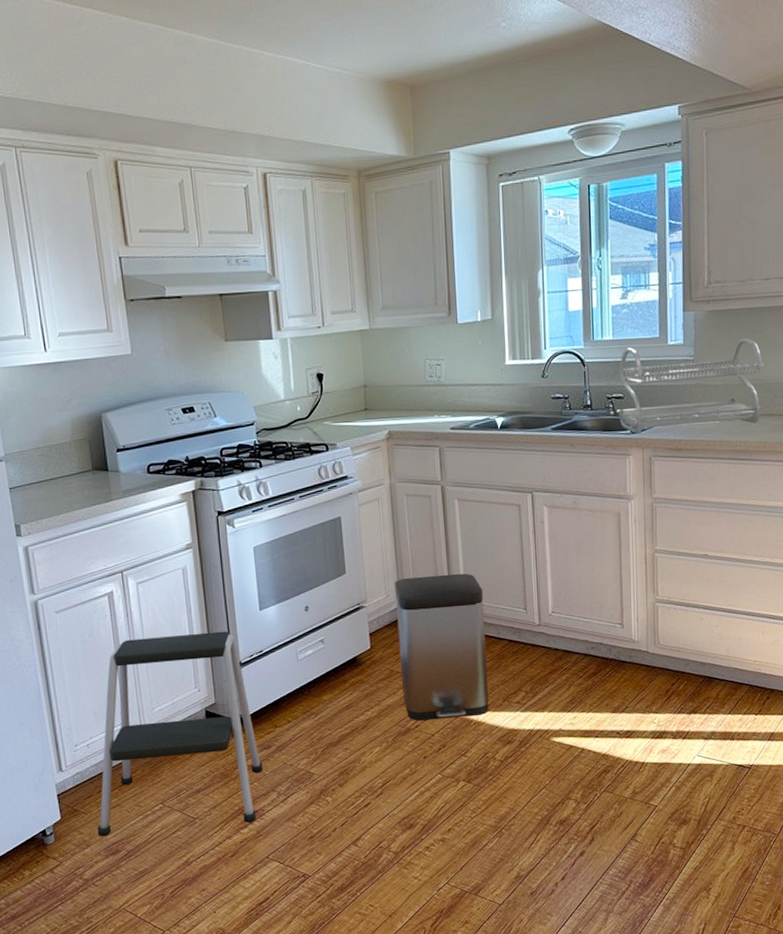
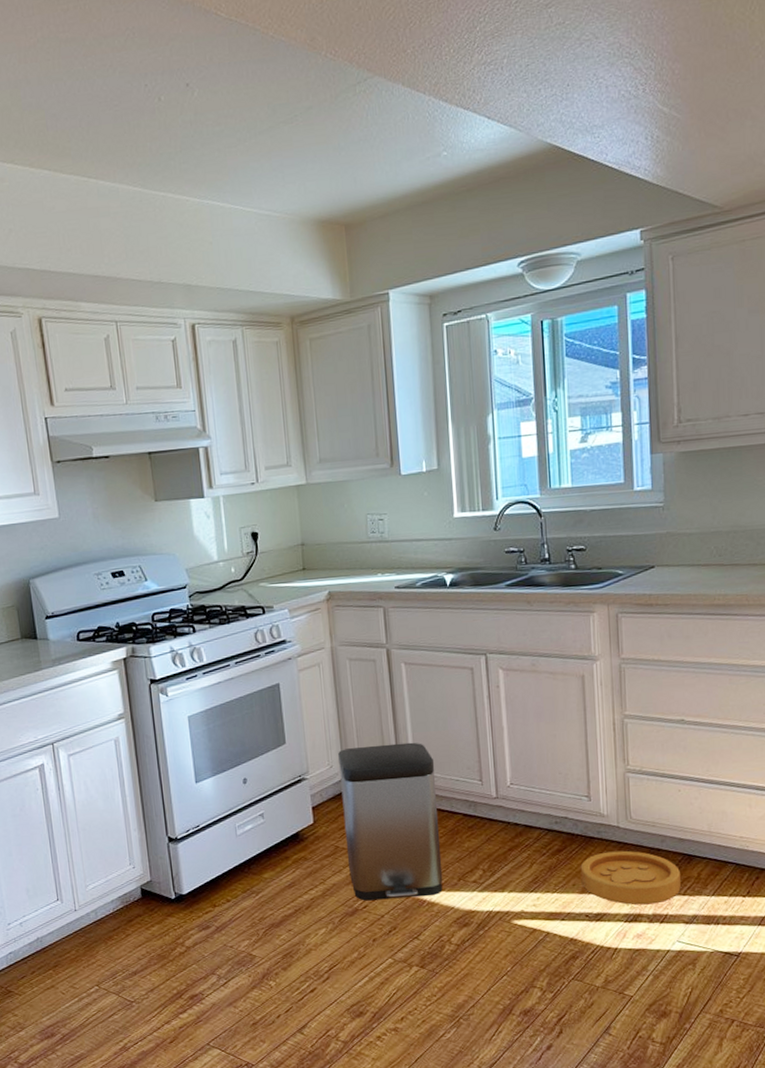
step stool: present [97,631,263,837] -> none [31,805,202,1020]
pet bowl: none [613,673,701,723] -> present [580,850,681,905]
dish rack: present [616,338,764,434] -> none [578,481,744,589]

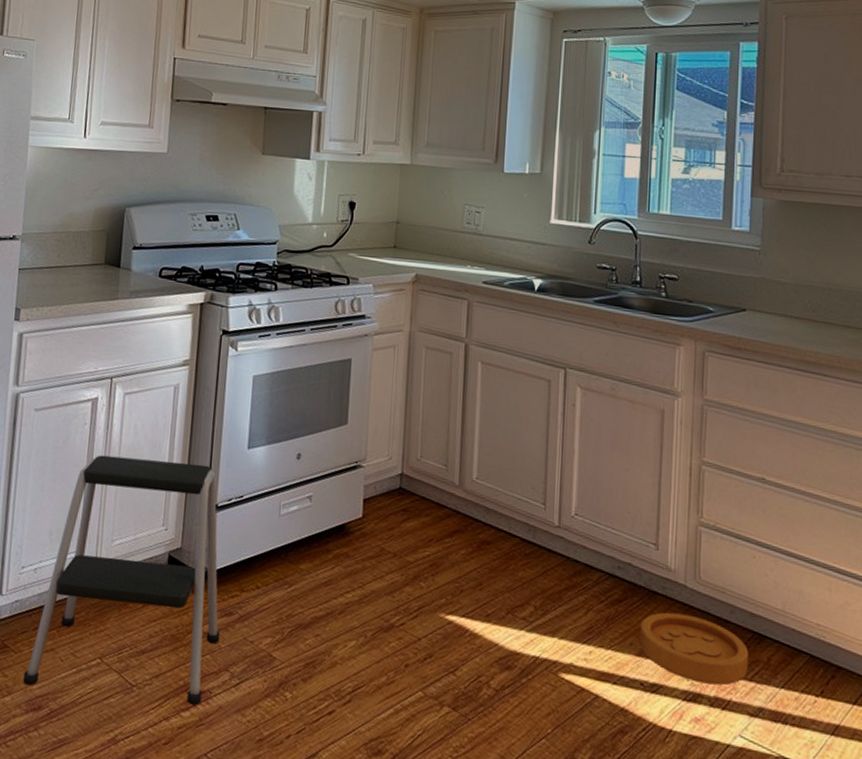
step stool: none [31,805,202,1020] -> present [23,455,220,705]
pedal bin: present [338,742,443,901] -> none [391,441,498,626]

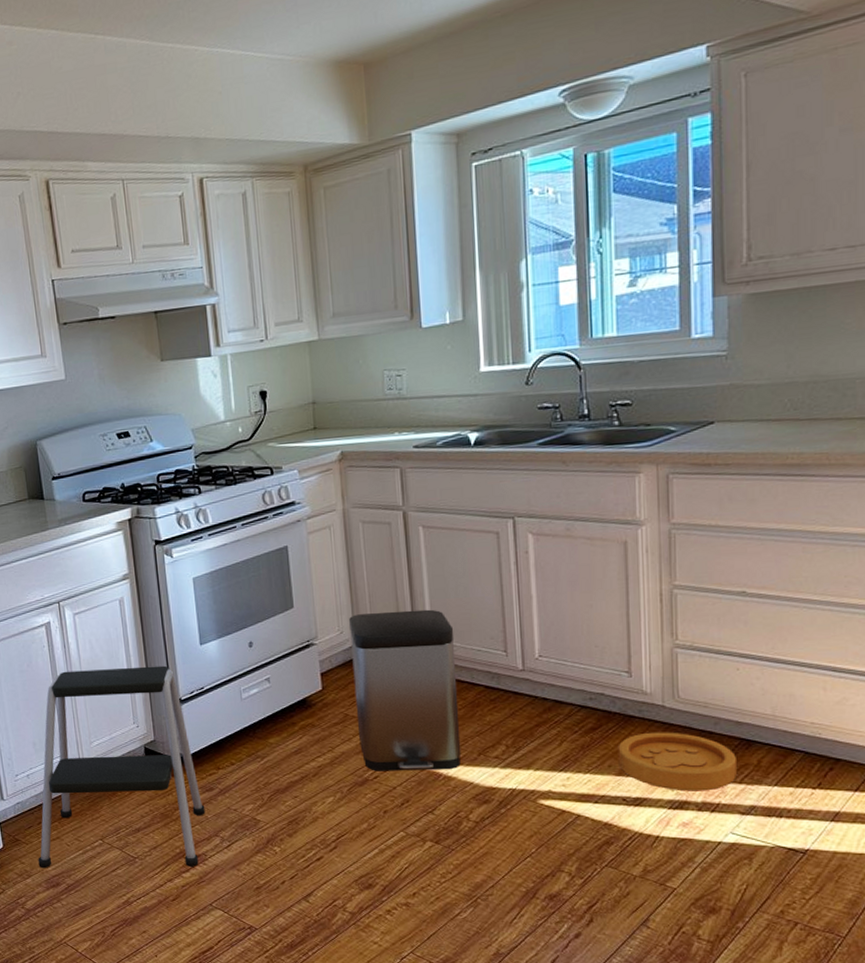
pedal bin: none [391,441,498,626] -> present [349,609,462,771]

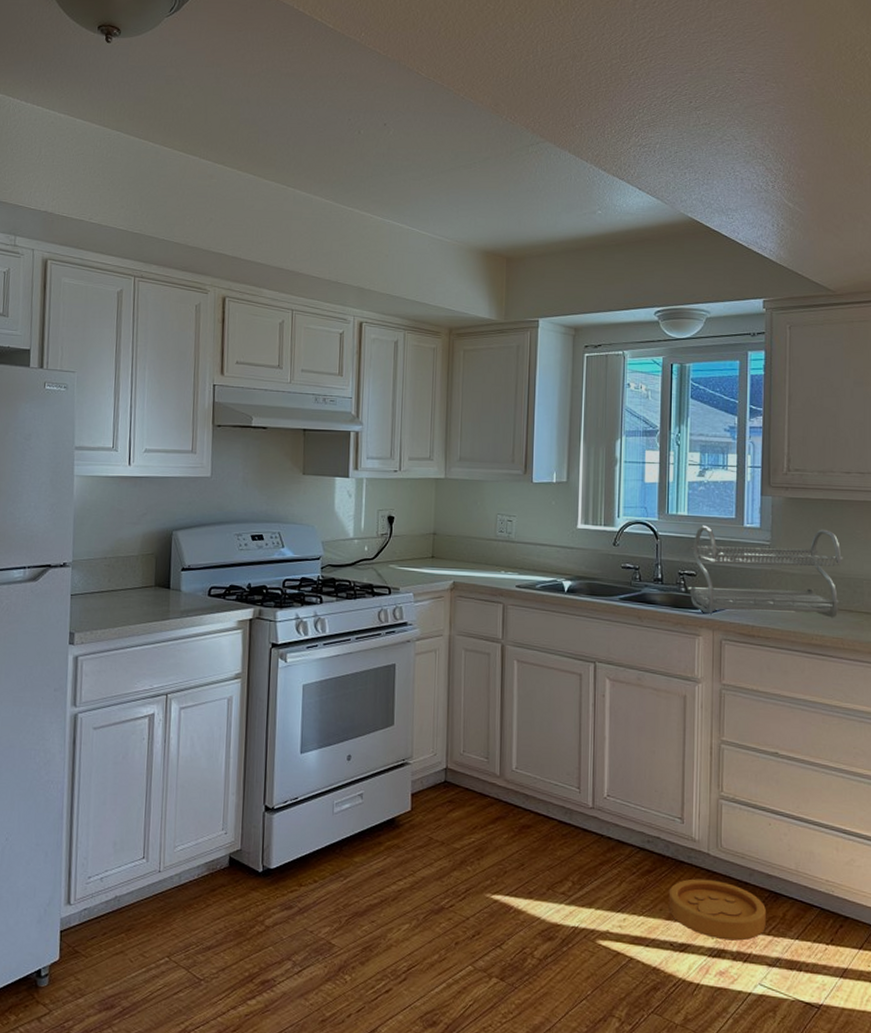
step stool: present [38,665,206,868] -> none [95,767,282,993]
pedal bin: present [349,609,462,771] -> none [439,738,536,902]
dish rack: none [622,324,827,448] -> present [688,525,843,618]

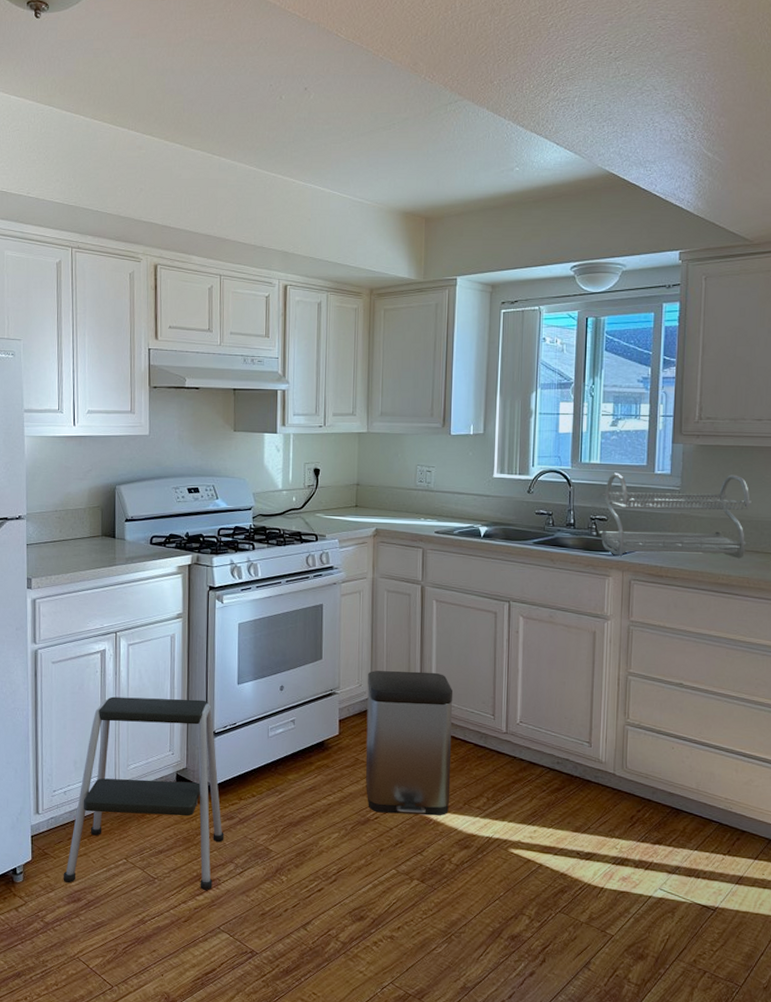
step stool: none [95,767,282,993] -> present [63,696,224,890]
pedal bin: none [439,738,536,902] -> present [365,670,454,815]
pet bowl: present [668,878,766,941] -> none [576,796,667,851]

